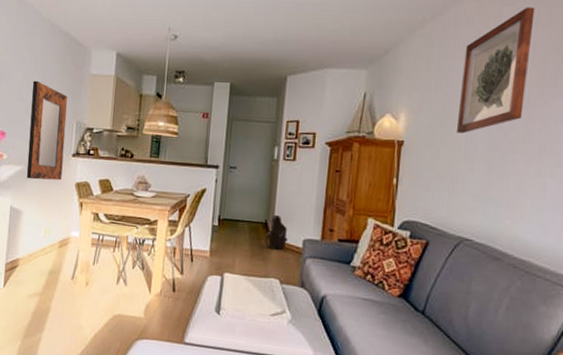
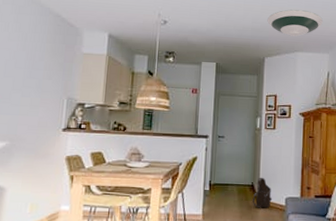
home mirror: present [26,80,67,181] -> none [11,58,58,155]
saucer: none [292,16,363,49] -> present [267,9,324,37]

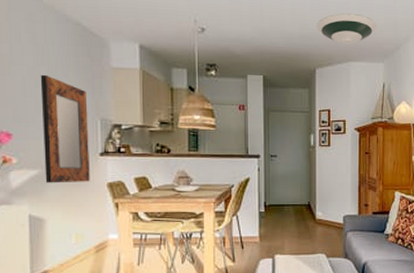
home mirror: none [11,58,58,155] -> present [40,74,90,183]
shoulder bag: present [251,177,272,209] -> none [308,196,329,227]

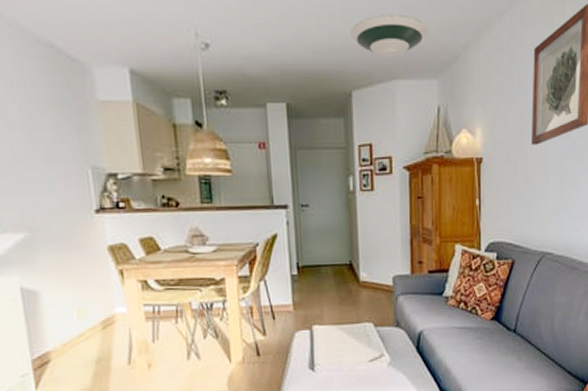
home mirror: present [40,74,90,183] -> none [12,113,87,249]

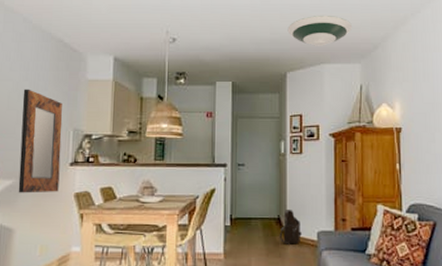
home mirror: none [12,113,87,249] -> present [18,89,63,193]
shoulder bag: none [351,253,376,291] -> present [278,209,302,245]

